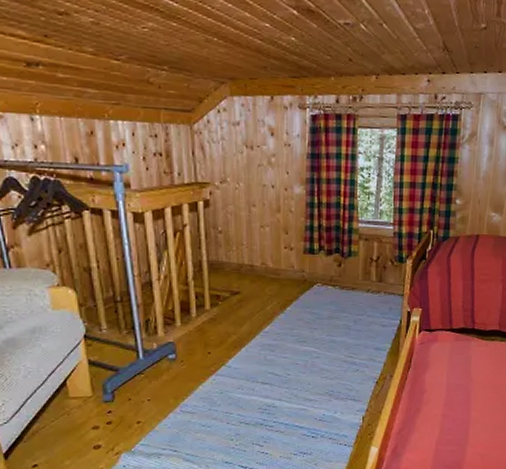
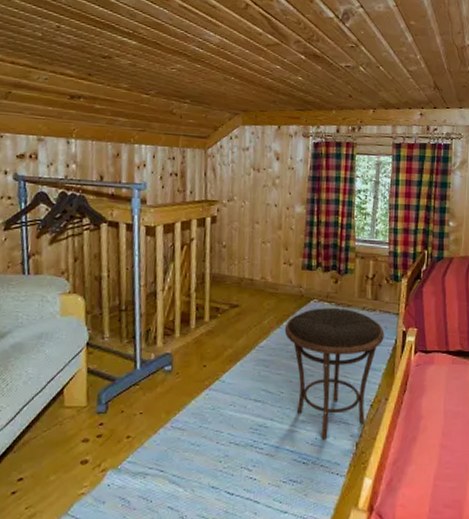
side table: none [288,292,389,416] -> present [284,308,384,441]

